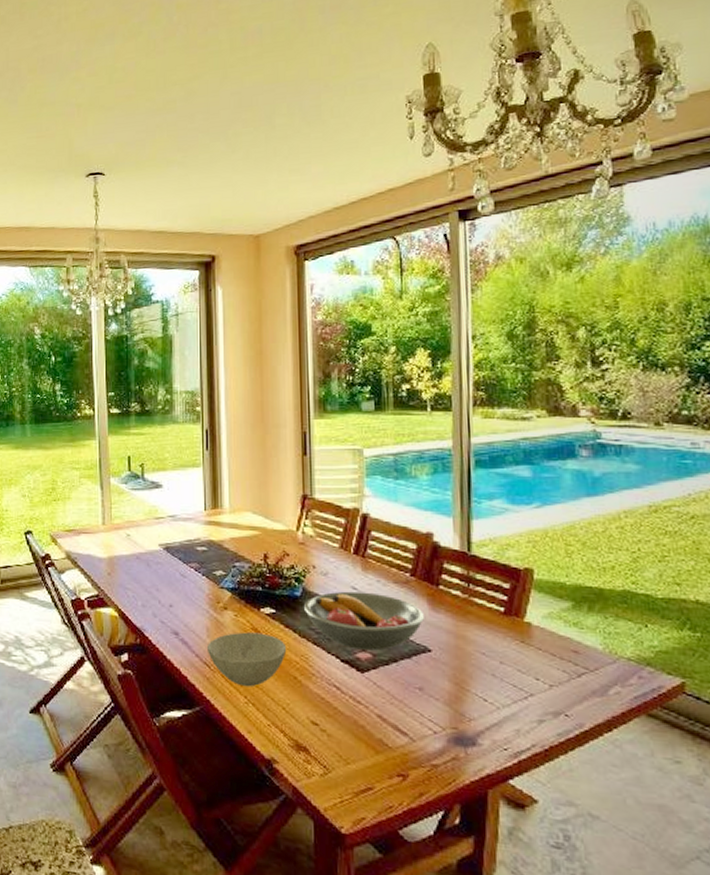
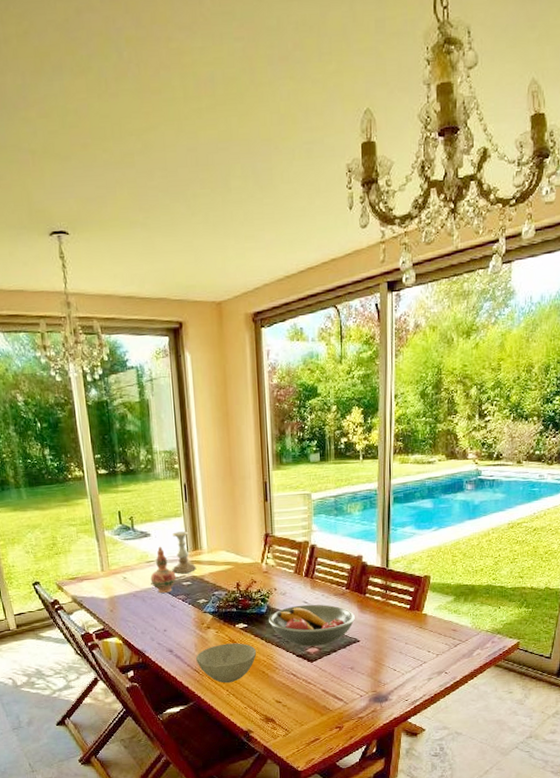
decorative vase: none [158,500,189,558] -> present [150,546,176,593]
candle holder: none [185,485,215,537] -> present [172,531,197,574]

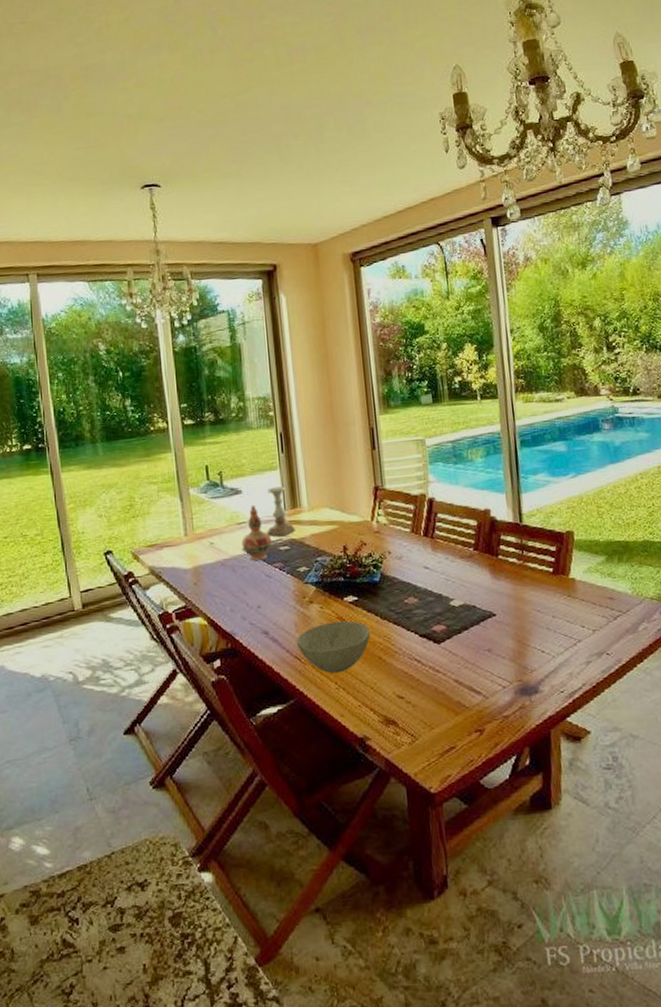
fruit bowl: present [268,604,355,647] -> none [382,569,488,623]

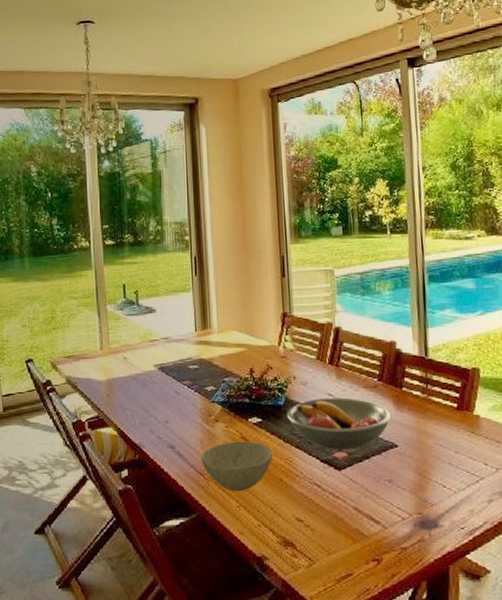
decorative vase: present [241,504,272,561] -> none [153,323,182,377]
candle holder: present [266,486,296,537] -> none [178,308,205,356]
fruit bowl: none [382,569,488,623] -> present [286,397,391,450]

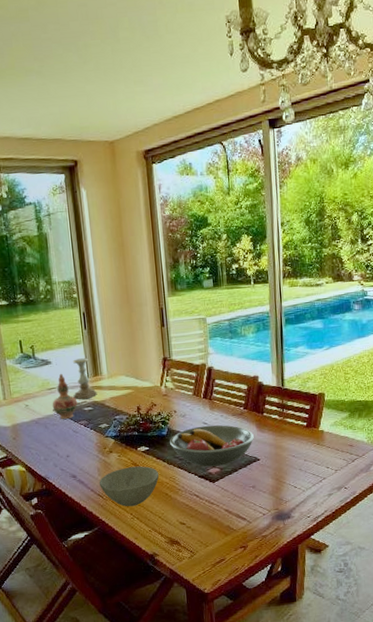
decorative vase: none [153,323,182,377] -> present [52,373,78,419]
candle holder: none [178,308,205,356] -> present [72,358,98,400]

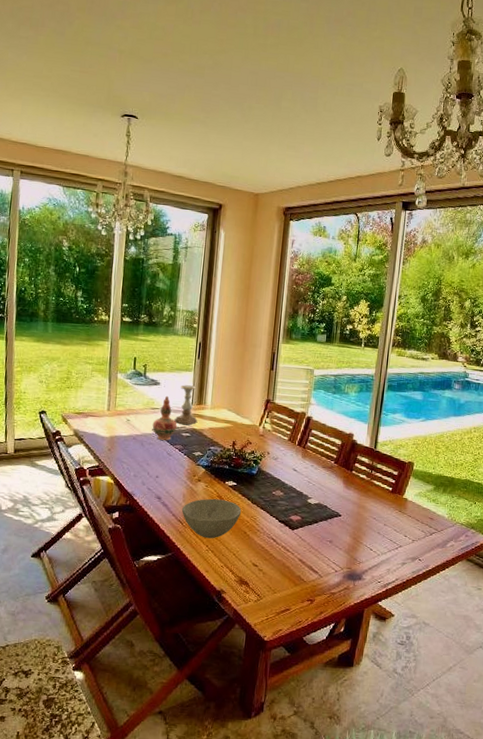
fruit bowl: present [169,425,254,467] -> none [257,472,340,515]

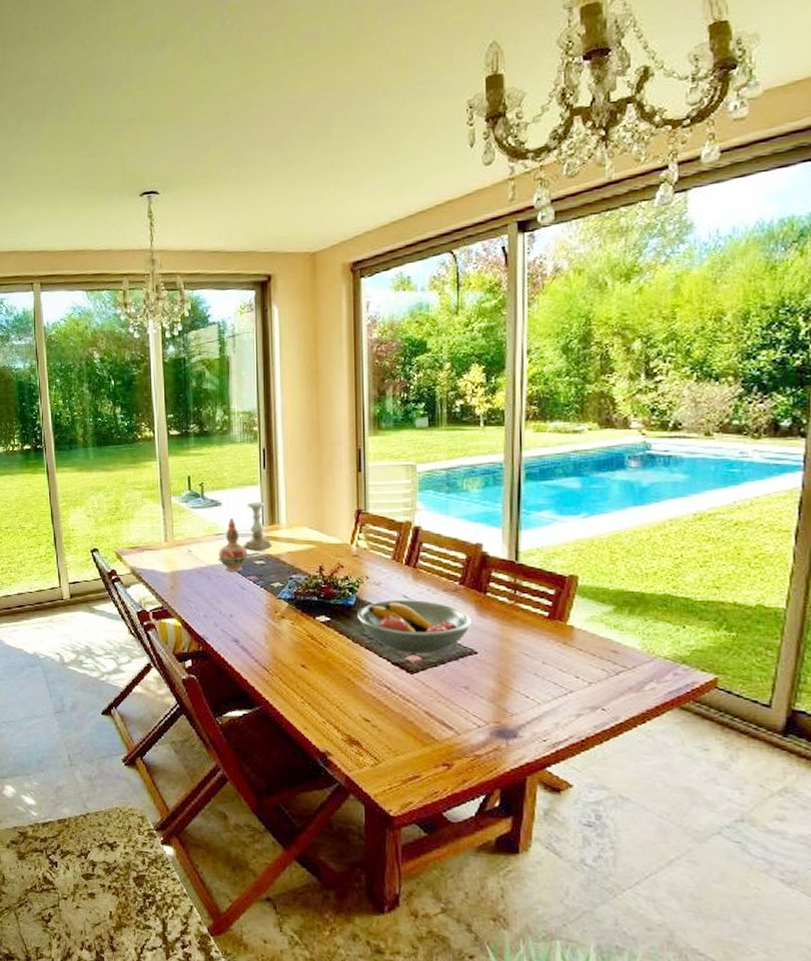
bowl: present [181,498,242,539] -> none [265,639,341,689]
fruit bowl: none [257,472,340,515] -> present [356,599,471,654]

